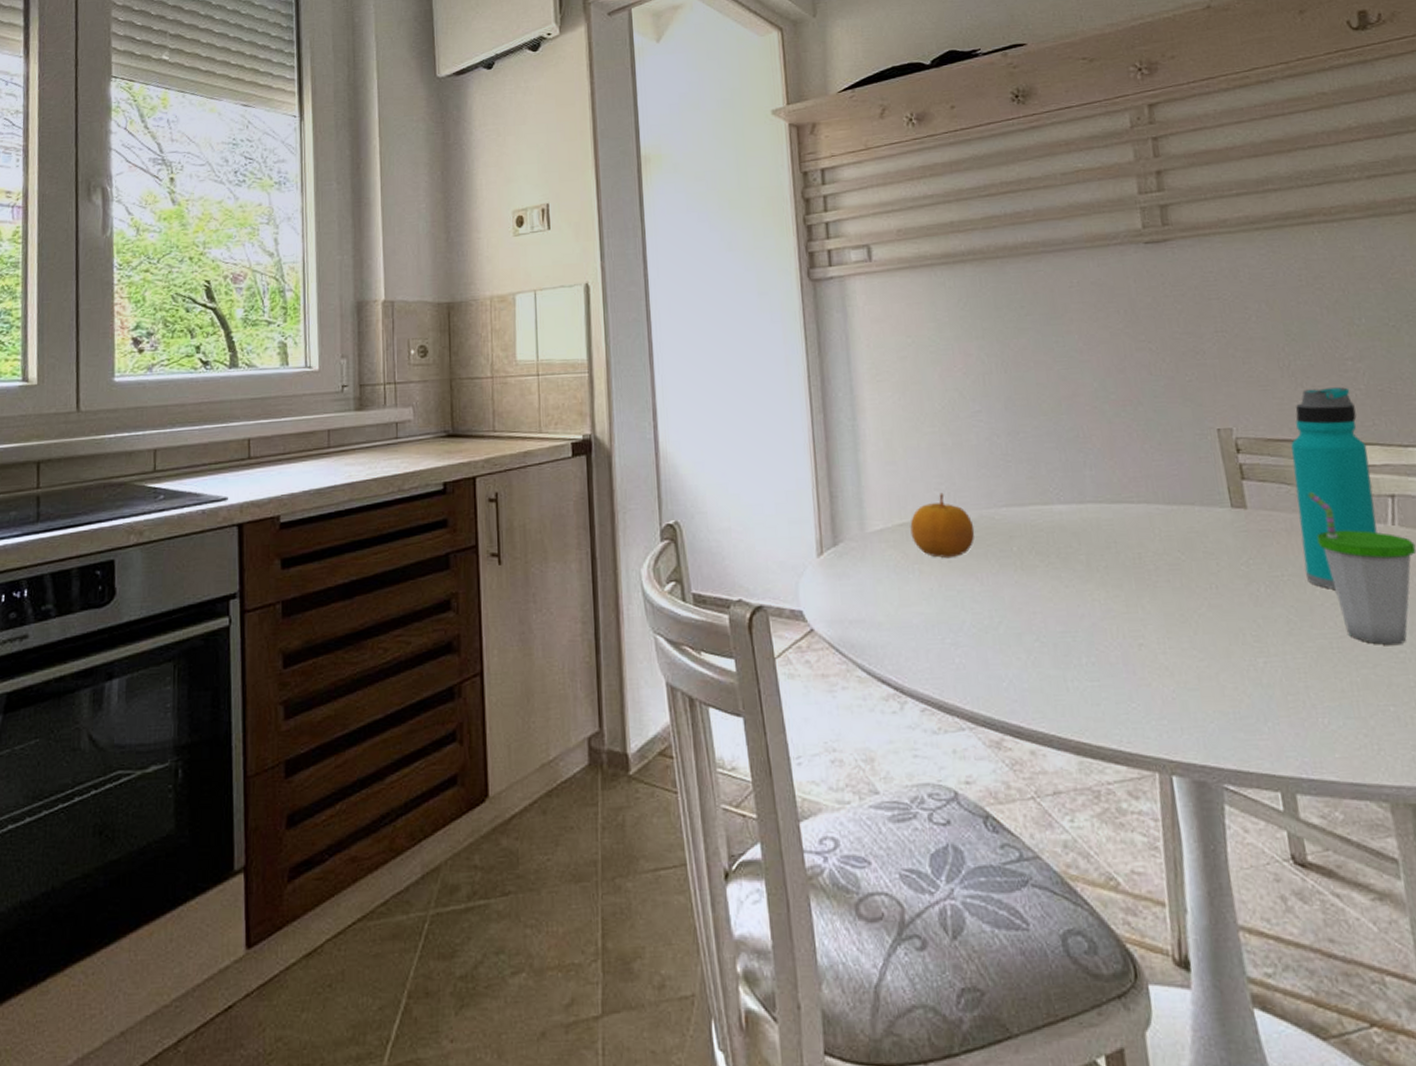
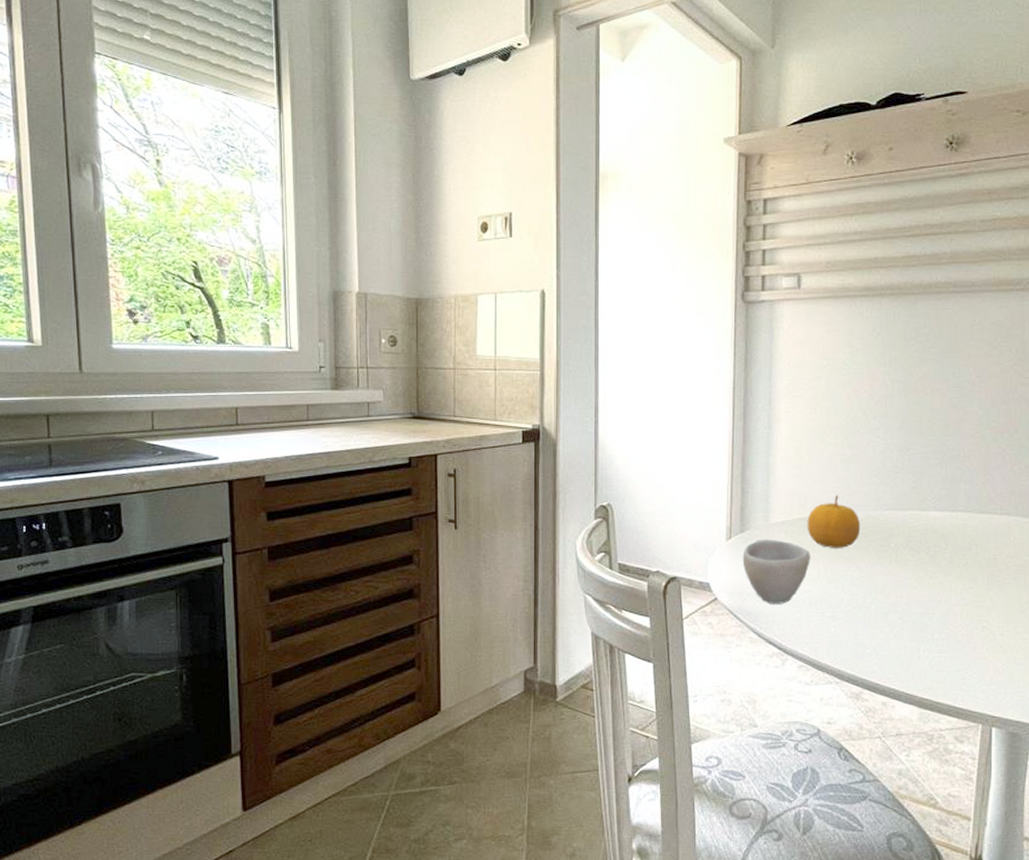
cup: none [838,551,920,632] -> present [742,539,810,604]

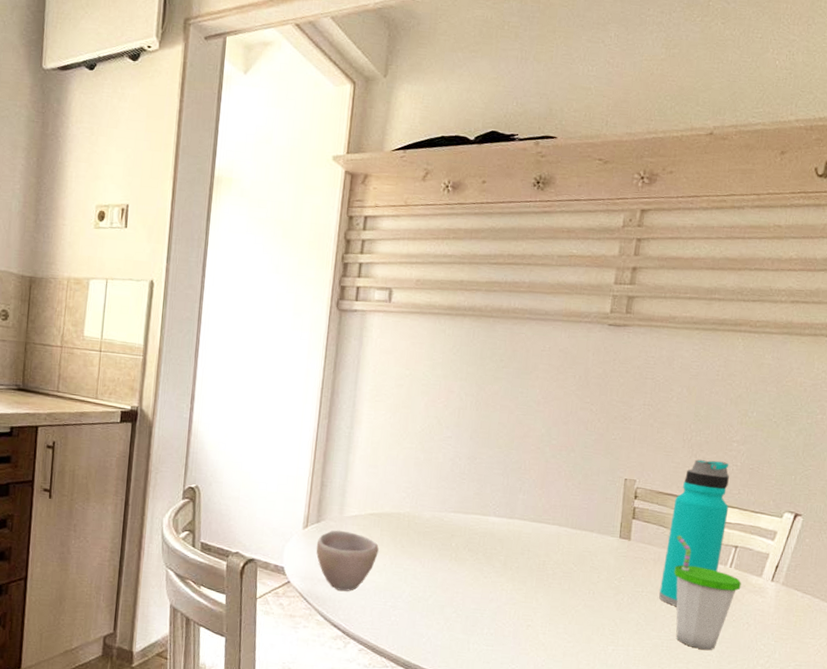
fruit: present [807,495,861,549] -> none [378,495,427,545]

